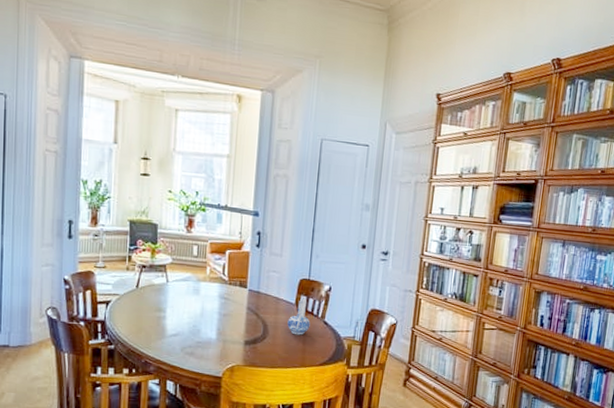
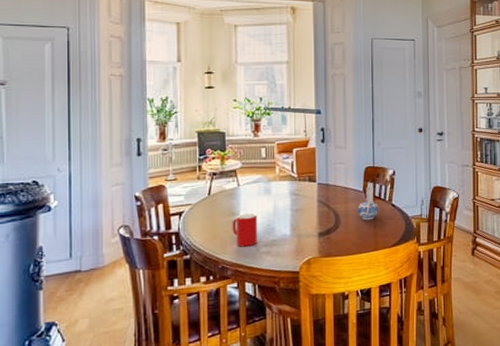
cup: none [157,311,185,345] -> present [232,213,258,247]

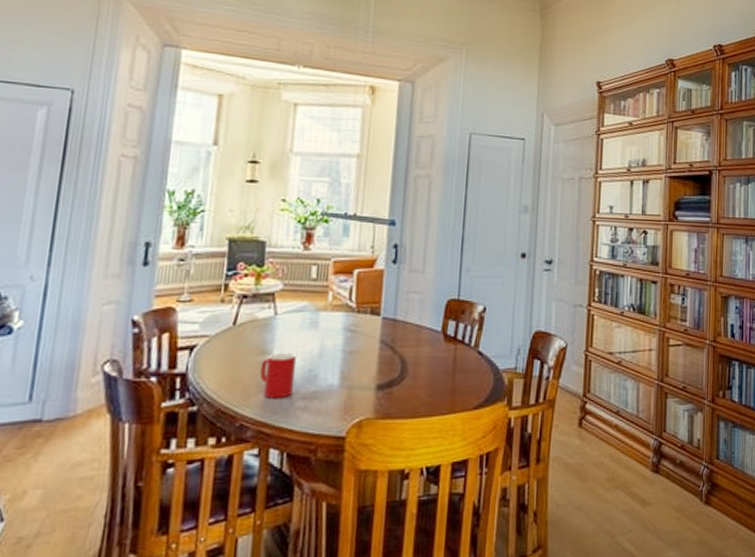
ceramic pitcher: present [357,184,379,221] -> none [432,323,461,372]

